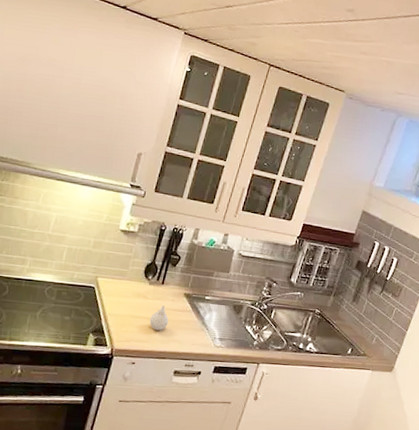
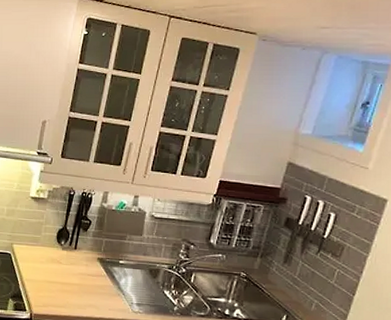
vase: present [149,305,169,331] -> none [65,270,84,296]

